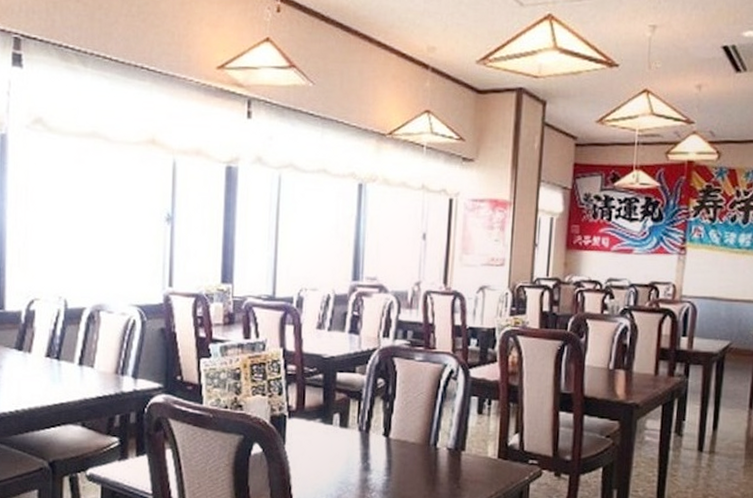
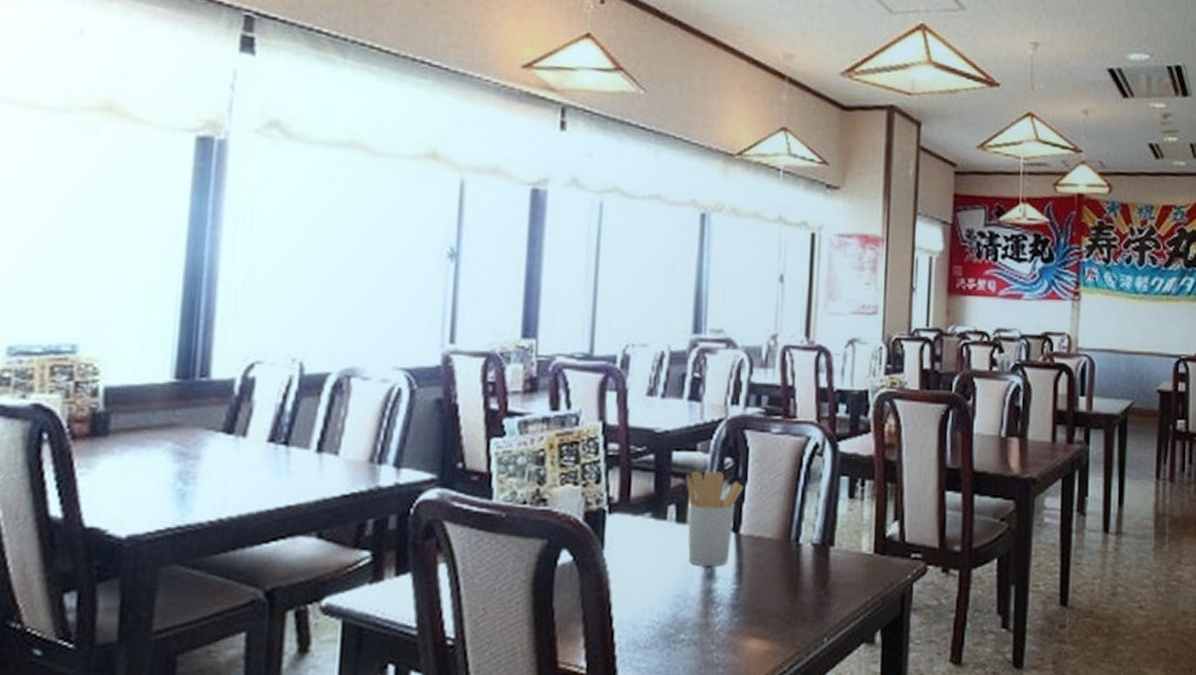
utensil holder: none [347,388,393,462] -> present [685,471,744,566]

